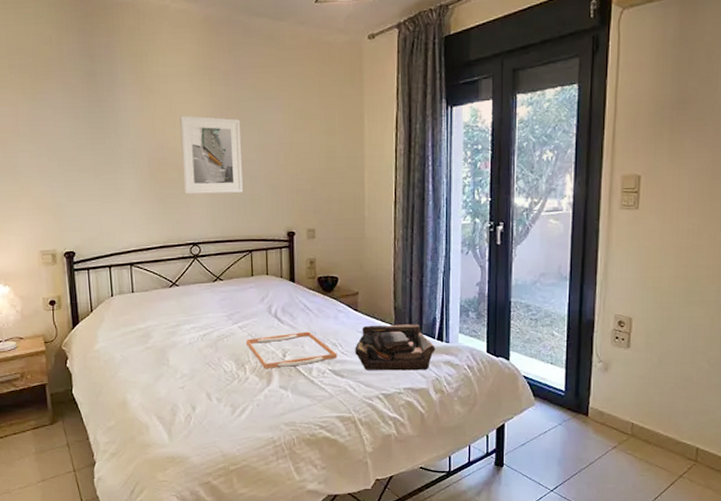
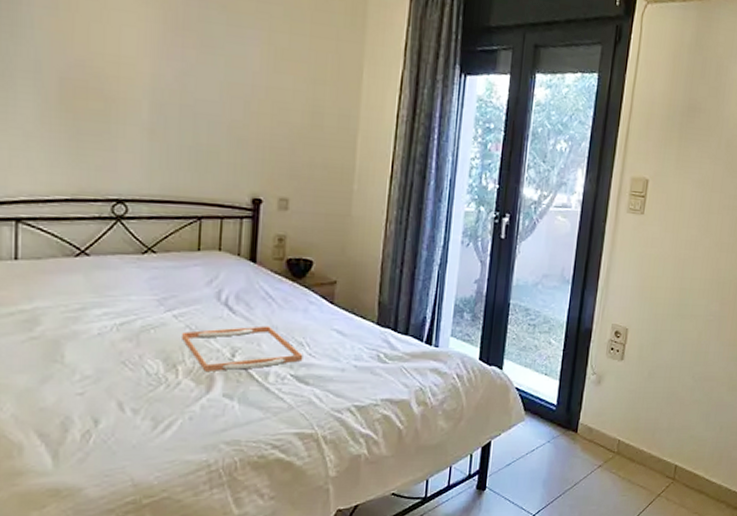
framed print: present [180,115,244,194] -> none [111,26,202,141]
tote bag: present [355,324,435,371] -> none [325,322,423,379]

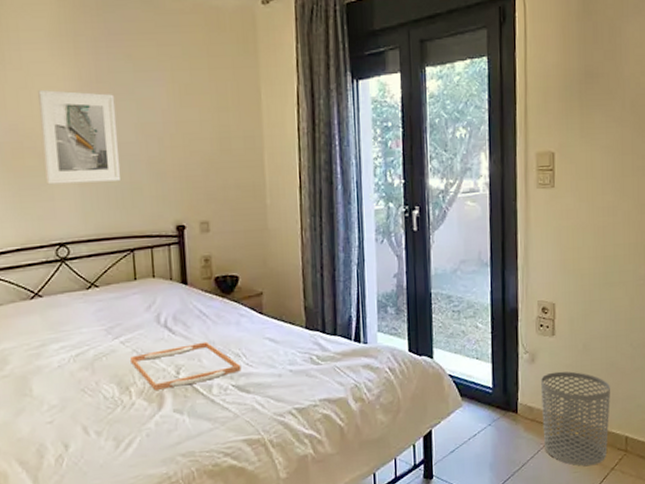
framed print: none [111,26,202,141] -> present [38,89,121,185]
waste bin: none [598,396,668,490] -> present [541,371,610,466]

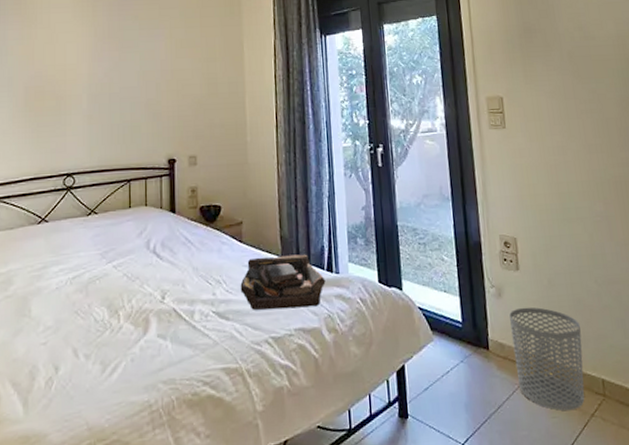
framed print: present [38,89,121,185] -> none [61,44,124,123]
serving tray: present [130,341,242,391] -> none [121,268,222,316]
tote bag: none [261,325,353,382] -> present [240,254,326,310]

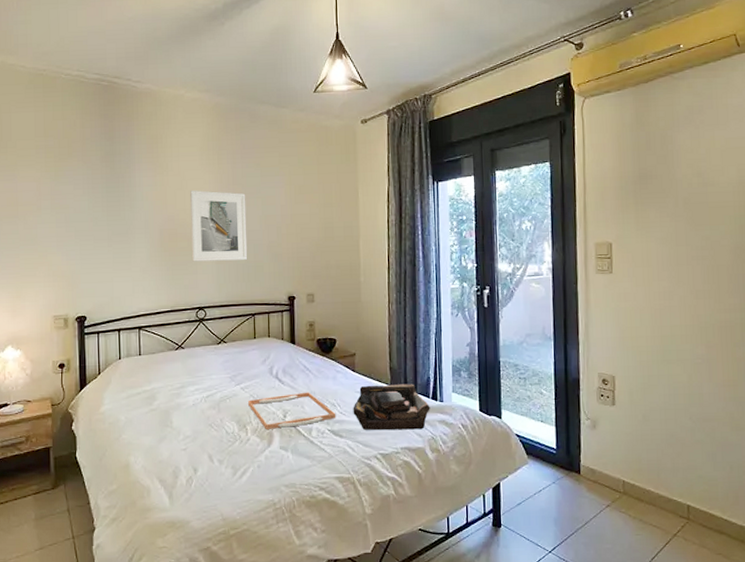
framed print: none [61,44,124,123] -> present [190,190,248,262]
serving tray: none [121,268,222,316] -> present [248,392,336,430]
waste bin: present [509,307,585,410] -> none [602,438,671,529]

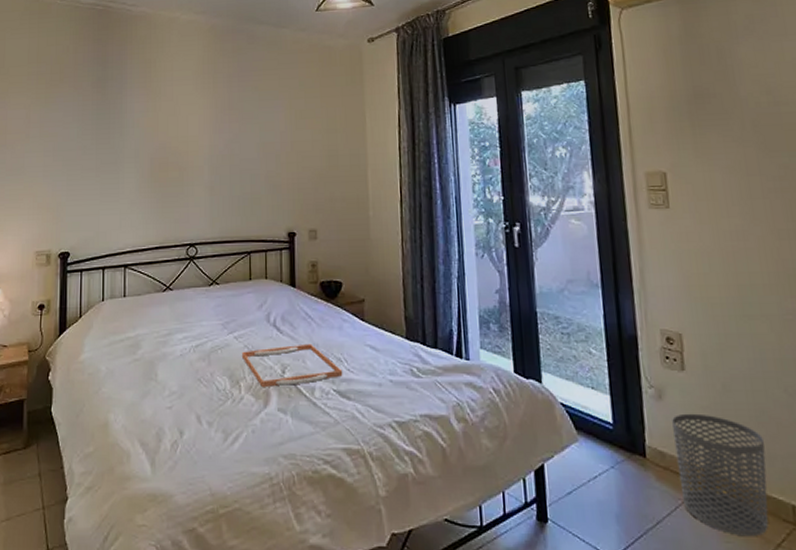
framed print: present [190,190,248,262] -> none [183,115,244,193]
tote bag: present [353,384,430,431] -> none [362,337,454,393]
waste bin: none [602,438,671,529] -> present [672,413,769,536]

